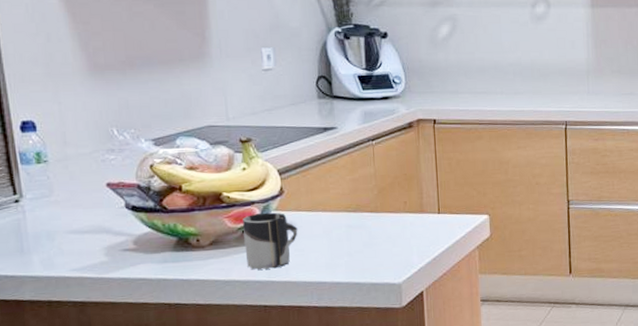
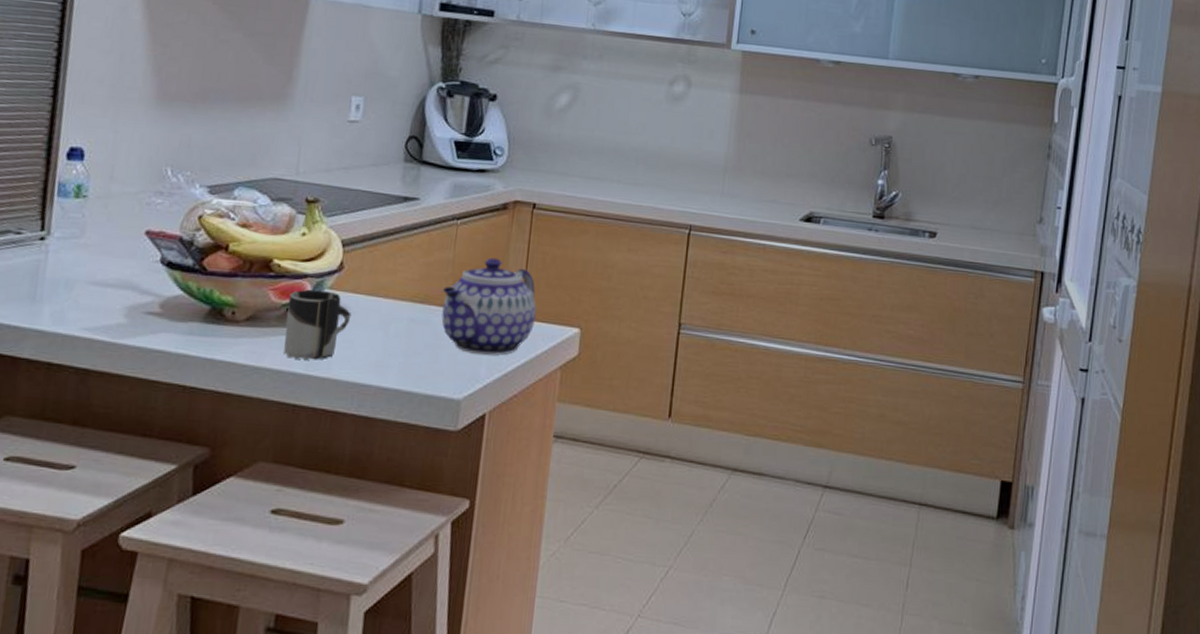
teapot: none [370,168,451,246] -> present [441,257,536,356]

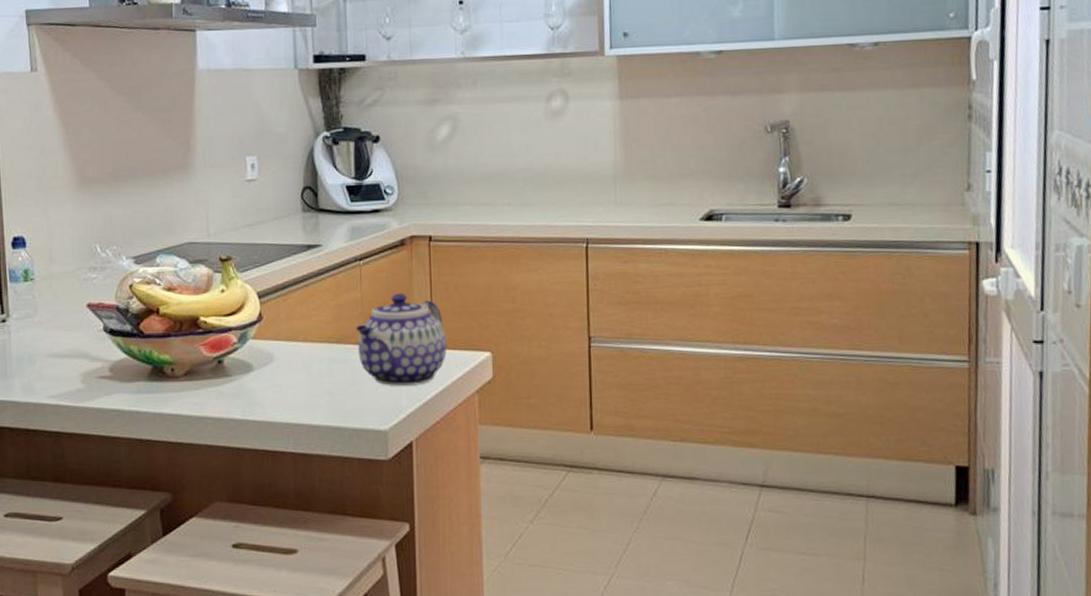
cup: present [283,289,352,360] -> none [219,341,276,406]

